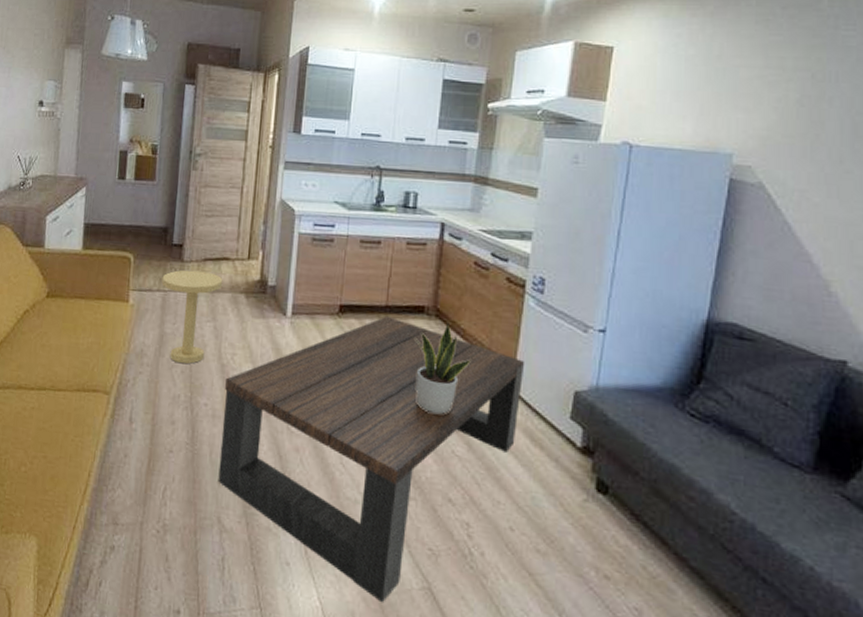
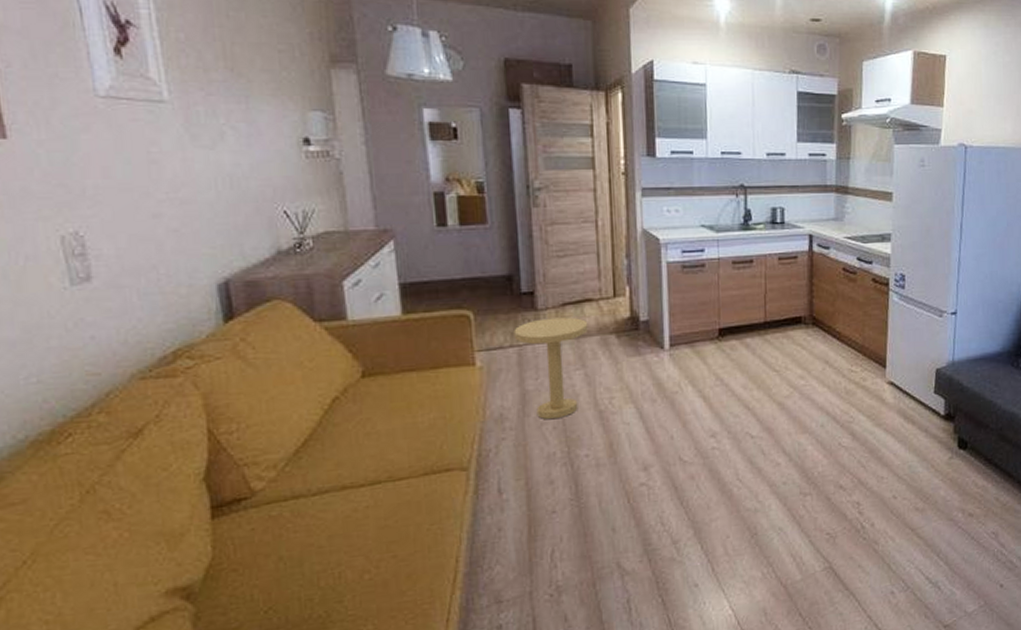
coffee table: present [218,316,525,603] -> none [606,331,894,593]
potted plant: present [413,322,473,415] -> none [794,328,849,415]

